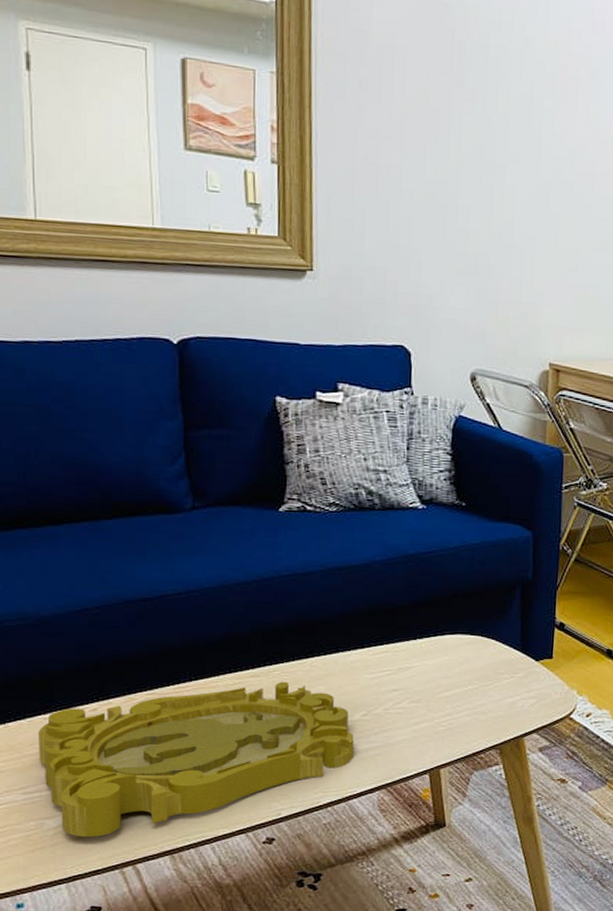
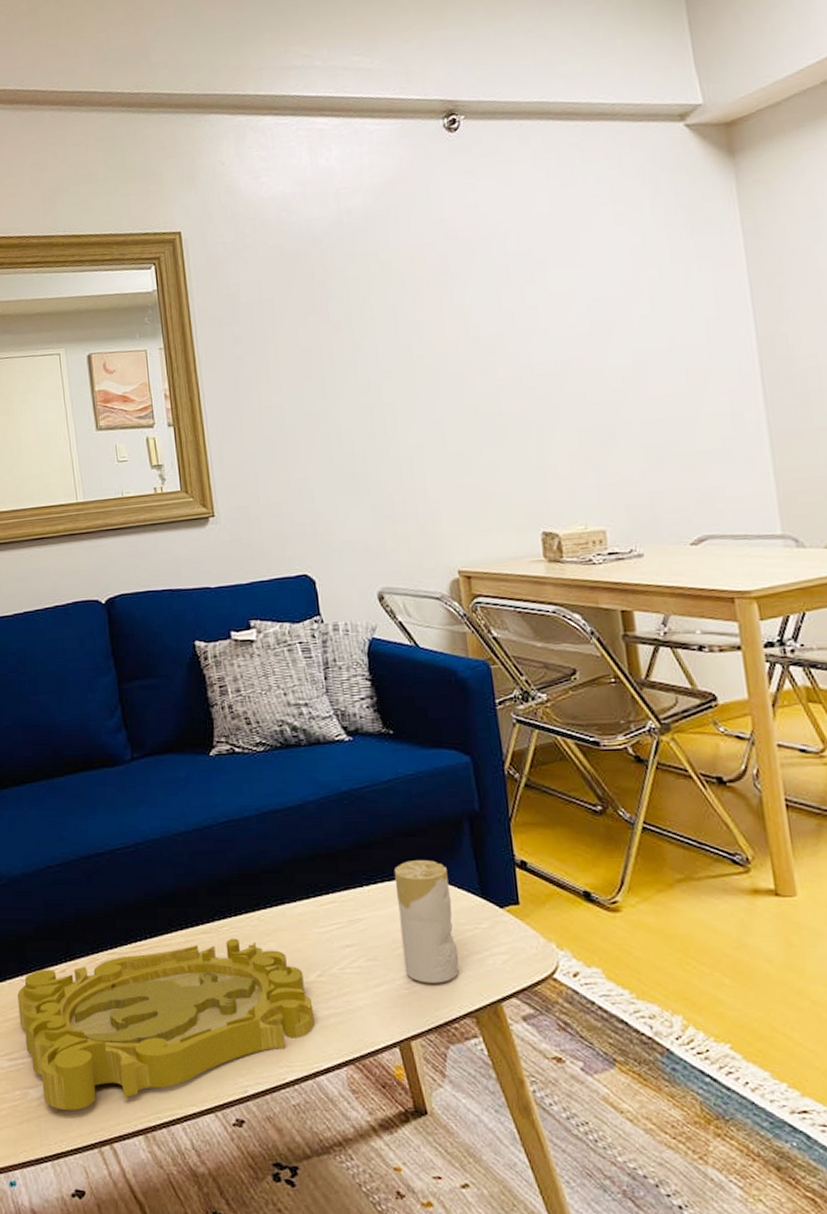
candle: none [444,618,495,722] -> present [394,860,459,984]

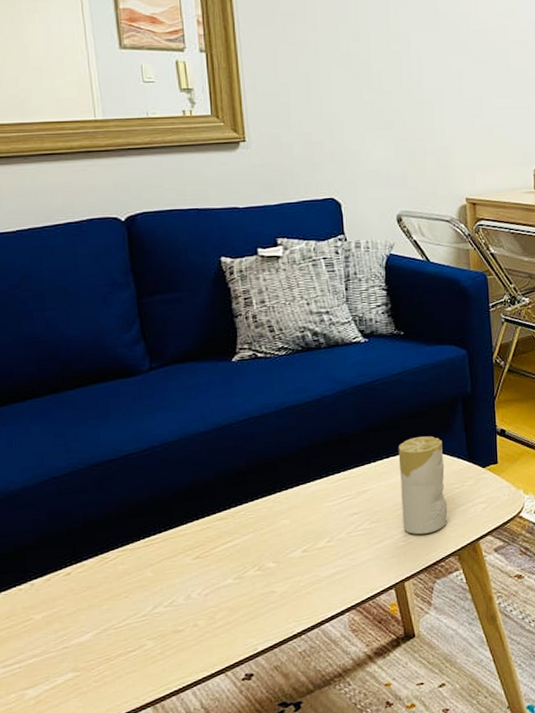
decorative tray: present [17,938,315,1110] -> none [14,520,322,703]

